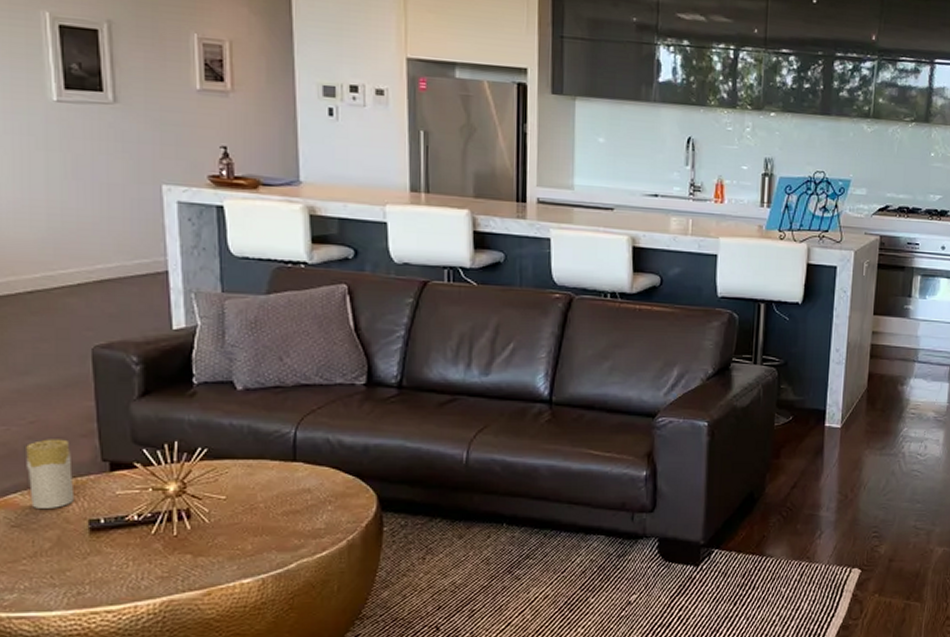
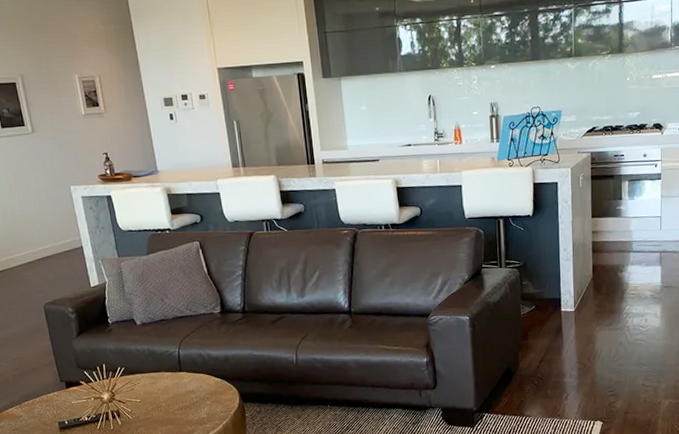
candle: present [26,439,75,510] -> none [14,369,48,418]

